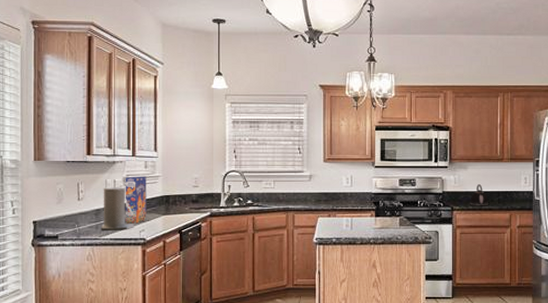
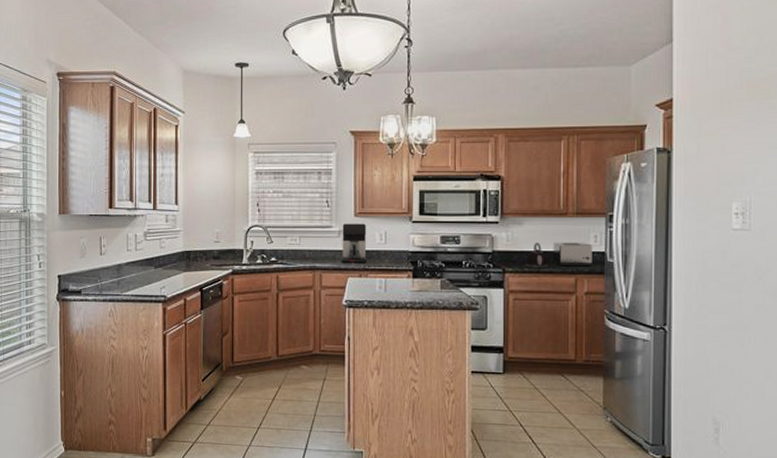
paper towel: present [101,187,134,232] -> none [123,242,155,288]
cereal box: present [125,176,147,224] -> none [146,230,168,280]
coffee maker: none [311,168,335,204] -> present [341,223,367,263]
toaster: none [492,183,523,204] -> present [553,242,592,267]

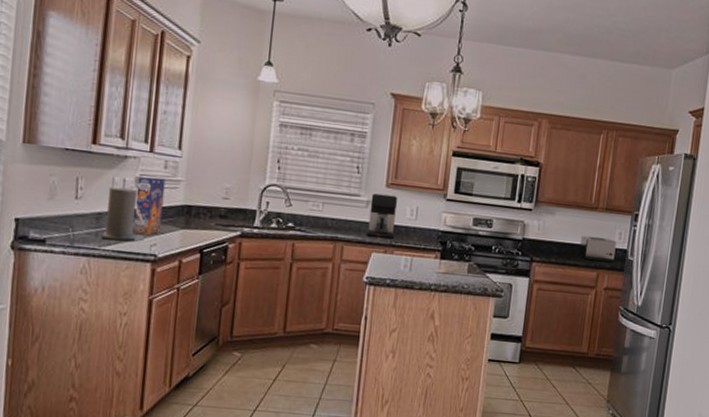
paper towel: none [123,242,155,288] -> present [102,186,144,243]
cereal box: none [146,230,168,280] -> present [132,176,166,236]
kettle: present [525,243,548,270] -> none [552,234,575,262]

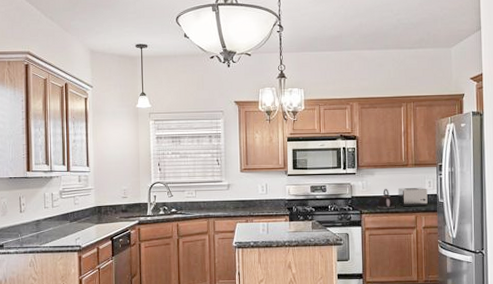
paper towel: present [102,186,144,243] -> none [42,200,70,240]
cereal box: present [132,176,166,236] -> none [61,189,82,232]
coffee maker: present [366,193,397,239] -> none [230,178,252,211]
kettle: none [552,234,575,262] -> present [377,189,395,211]

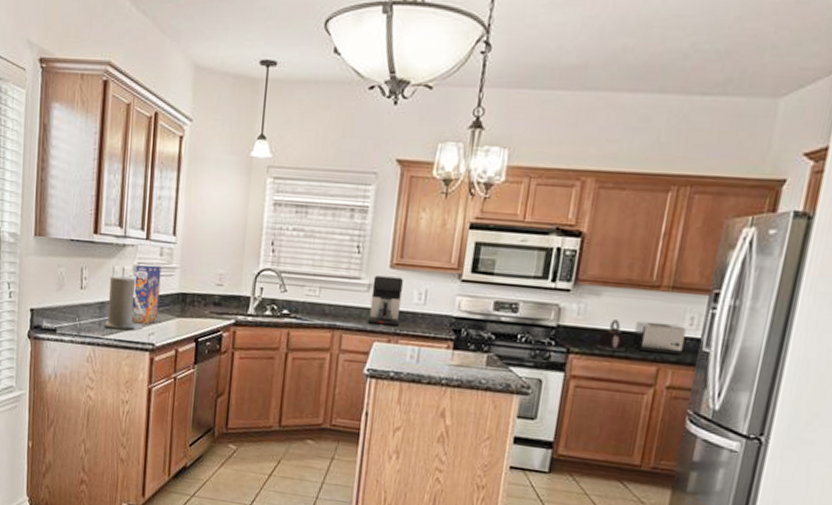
paper towel: none [42,200,70,240] -> present [105,275,142,332]
cereal box: none [61,189,82,232] -> present [132,264,162,325]
coffee maker: none [230,178,252,211] -> present [367,275,403,326]

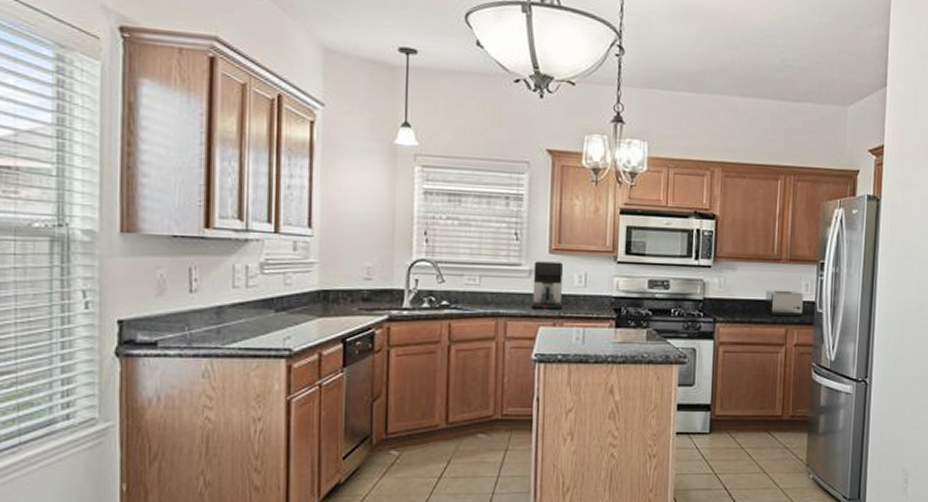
paper towel: present [105,275,142,332] -> none [225,275,275,338]
cereal box: present [132,264,162,325] -> none [261,261,296,328]
kettle: present [596,320,627,354] -> none [737,290,760,320]

